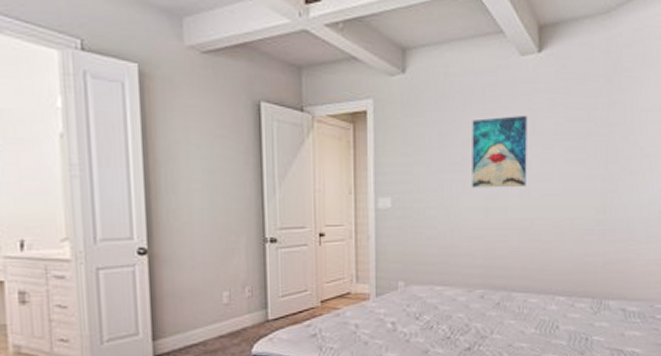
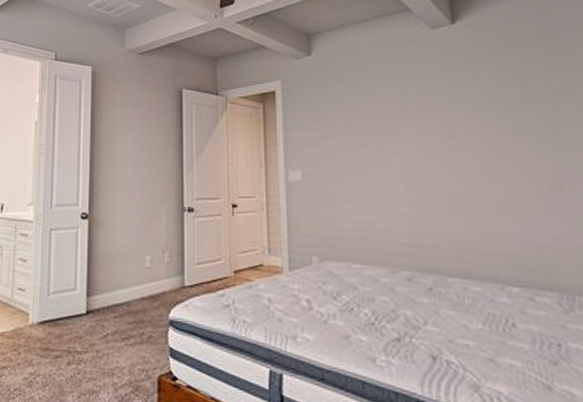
wall art: present [472,115,527,188] -> none [383,85,452,161]

